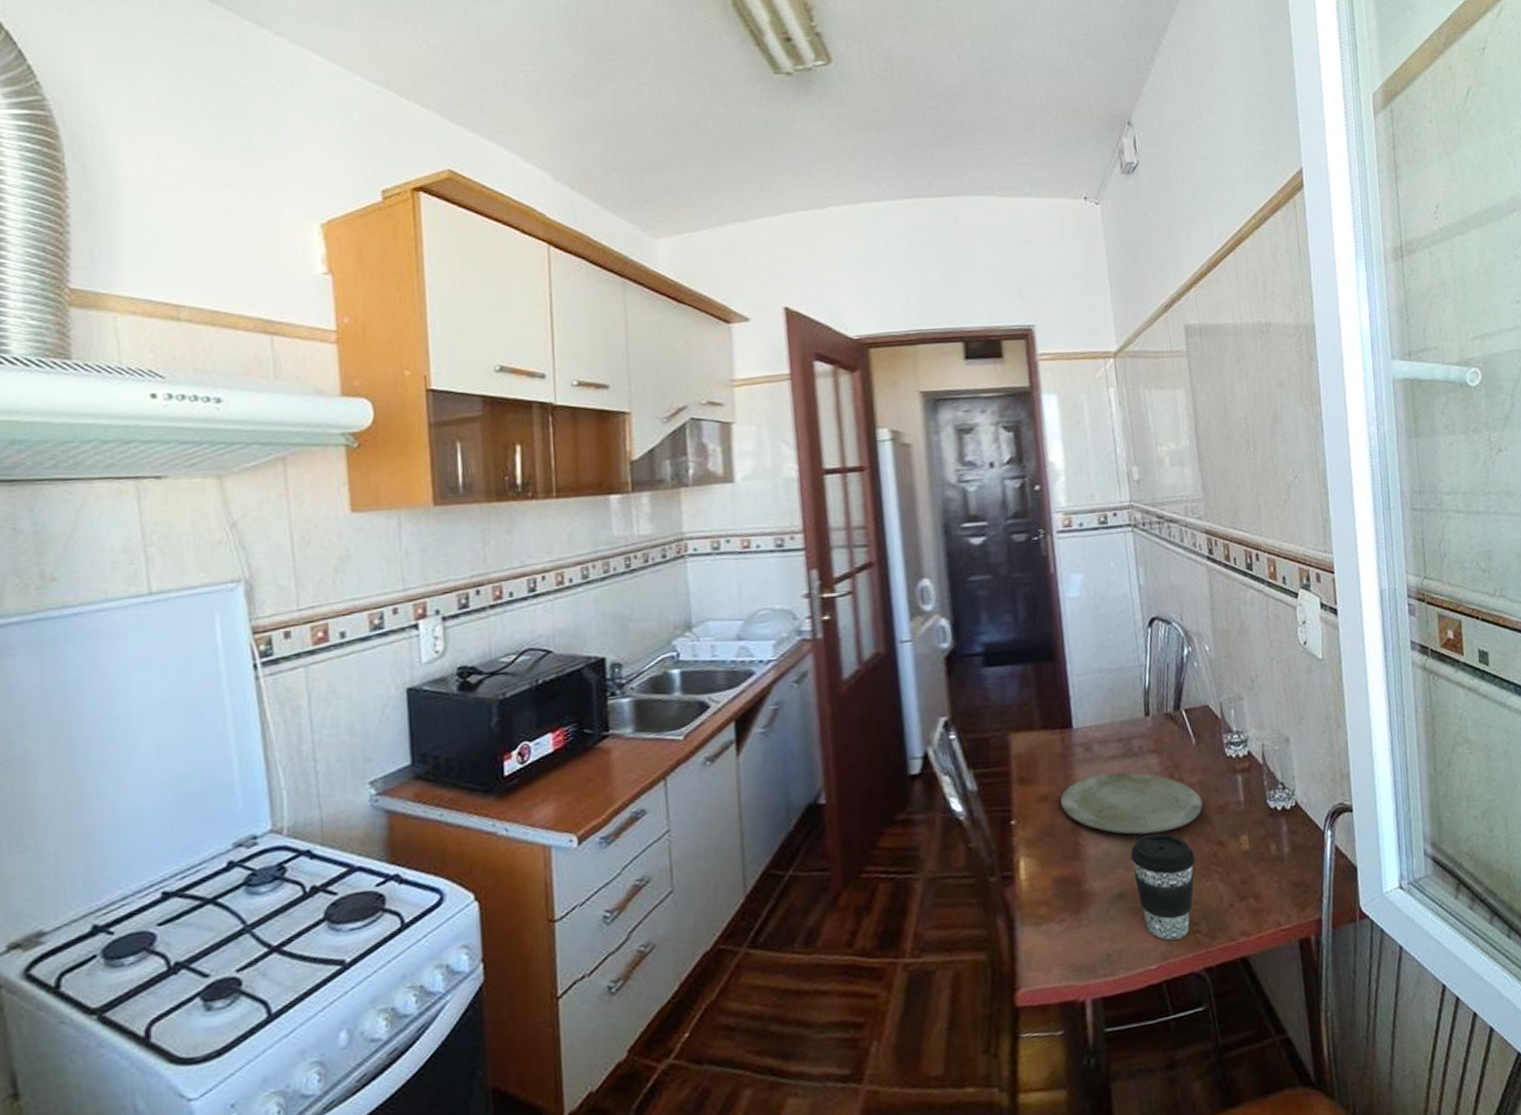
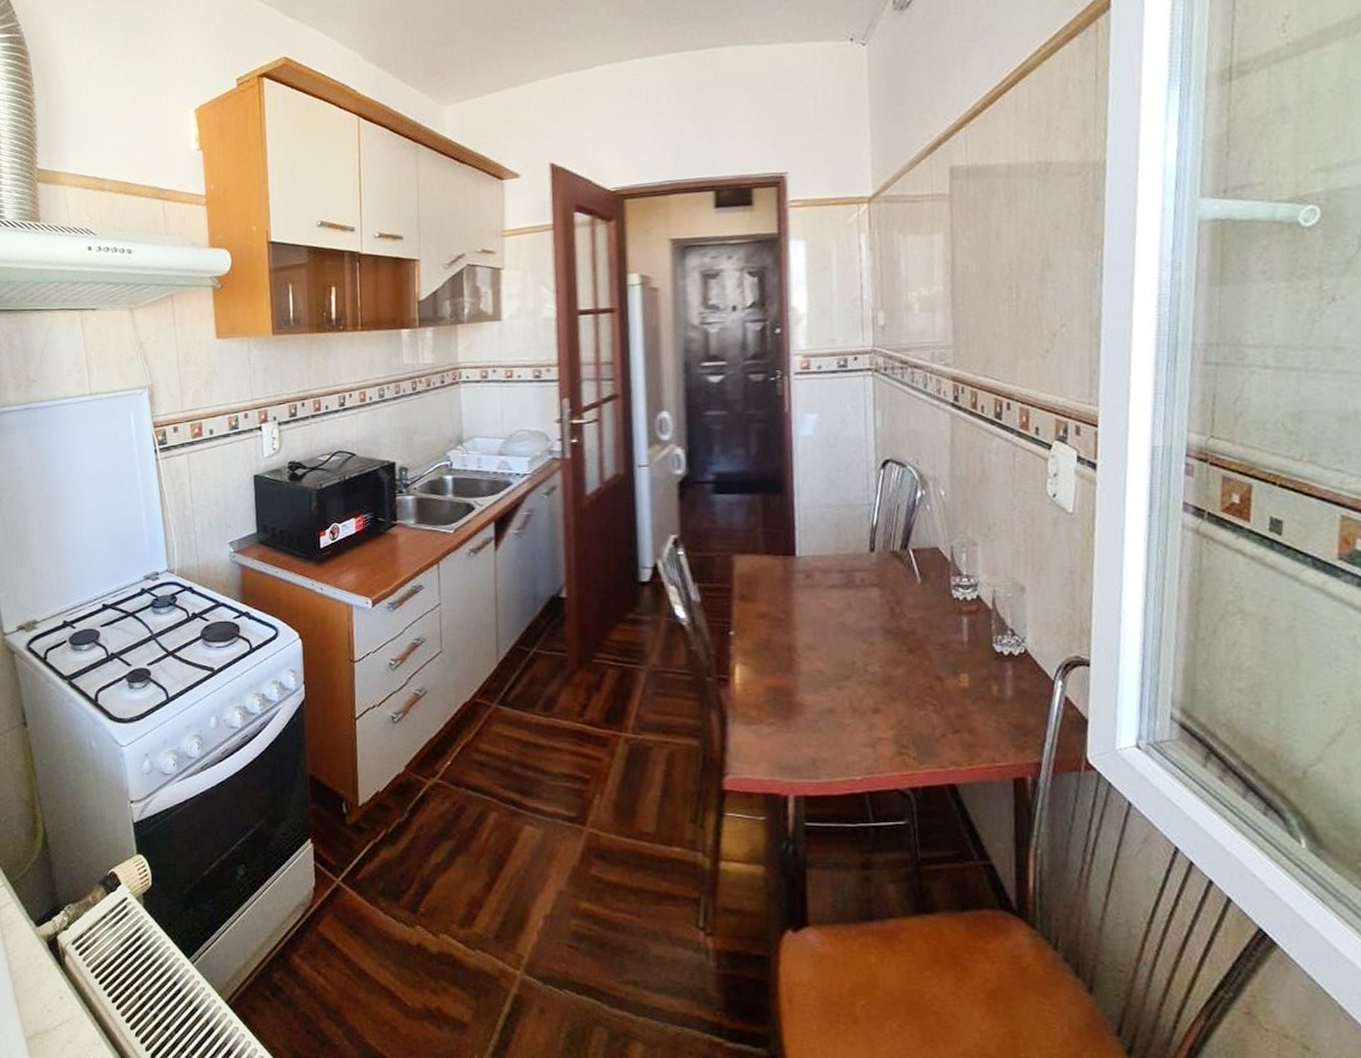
plate: present [1061,772,1203,835] -> none [779,601,923,660]
coffee cup: present [1130,833,1195,941] -> none [843,660,909,757]

